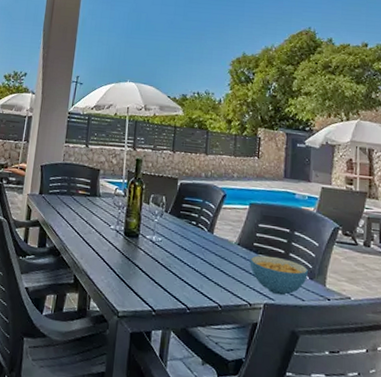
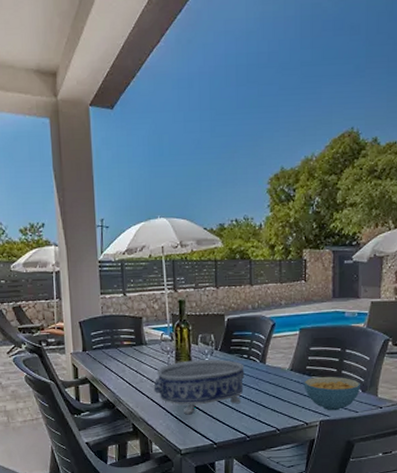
decorative bowl: none [100,218,192,275] -> present [153,359,245,415]

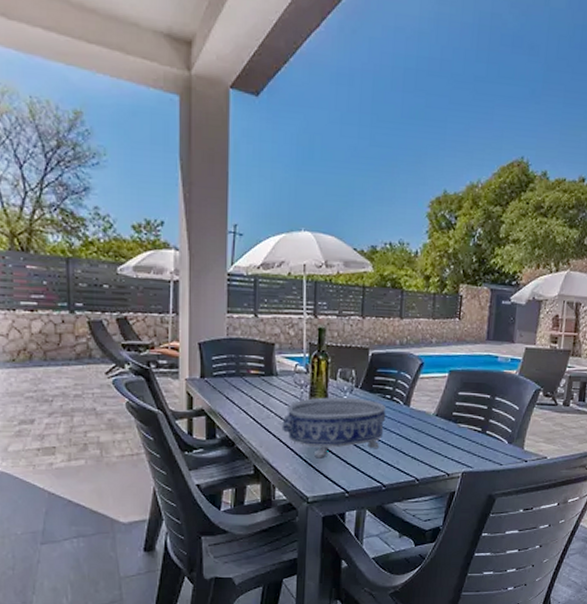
cereal bowl: present [304,376,361,411] -> none [448,424,508,462]

